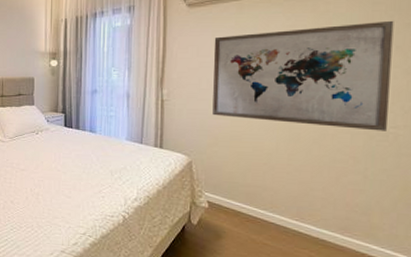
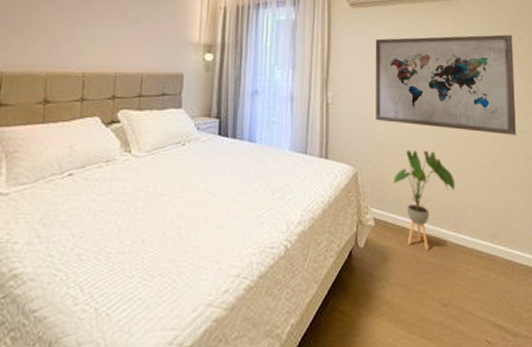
house plant: none [228,143,301,235] -> present [392,150,455,251]

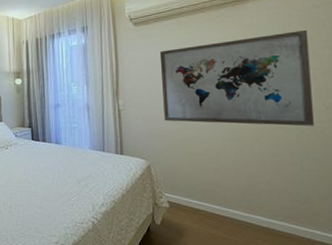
house plant: present [392,150,455,251] -> none [184,143,248,229]

